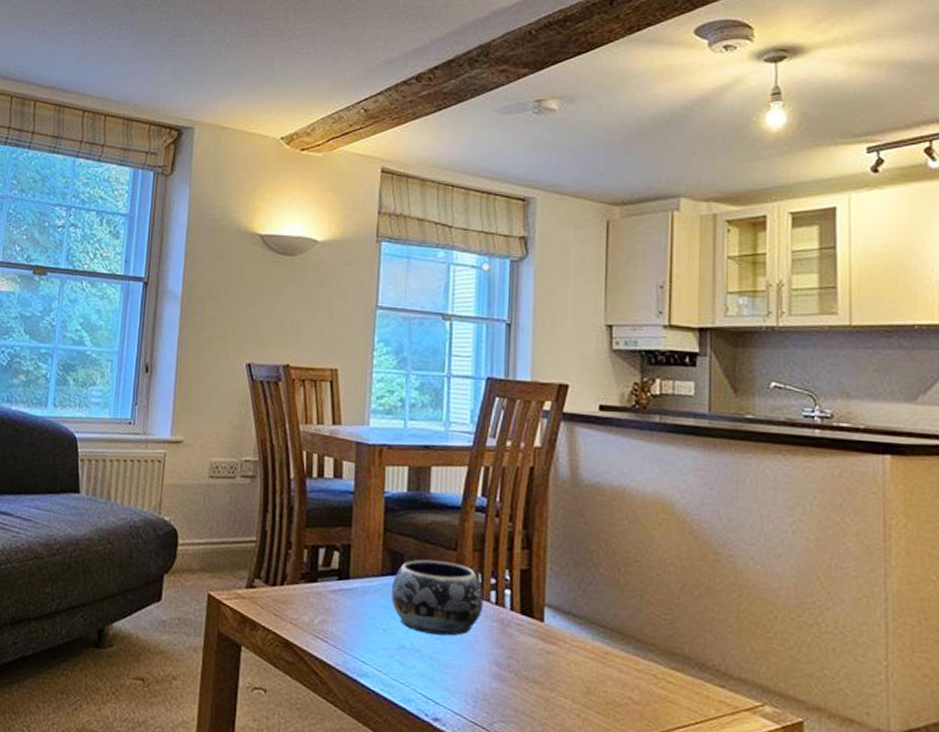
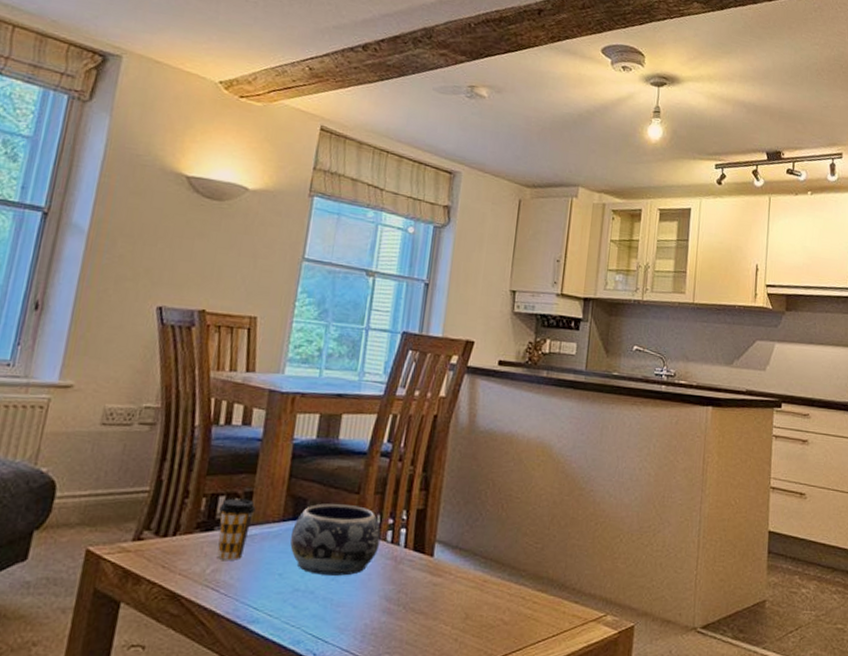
coffee cup: none [320,551,355,613] -> present [217,498,256,560]

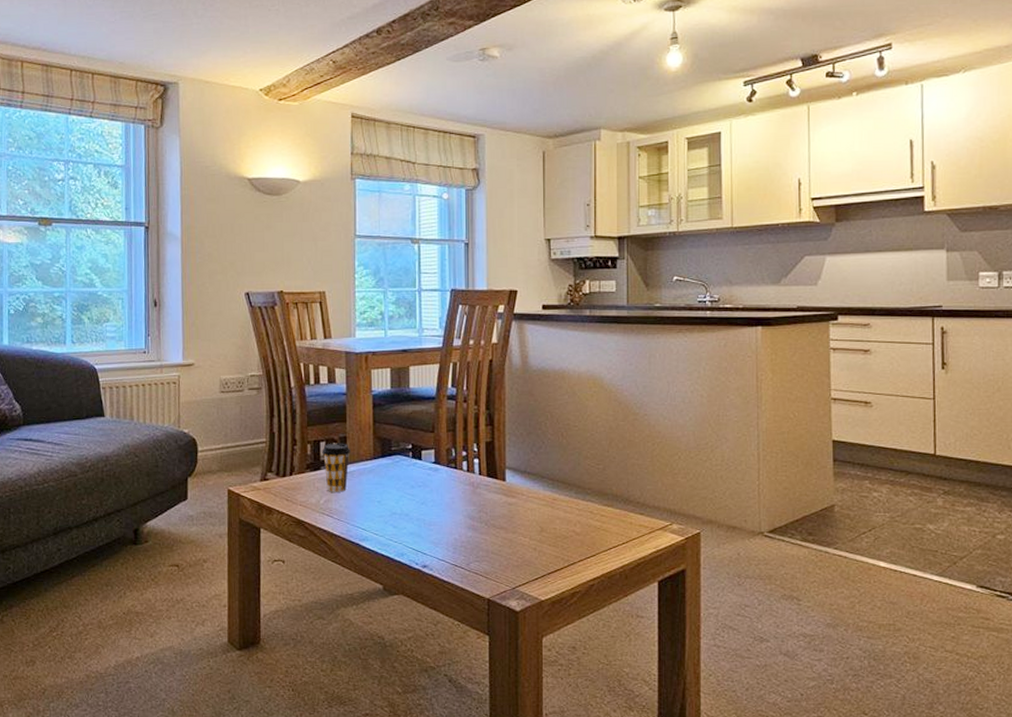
decorative bowl: present [289,503,381,576] -> none [382,442,458,500]

